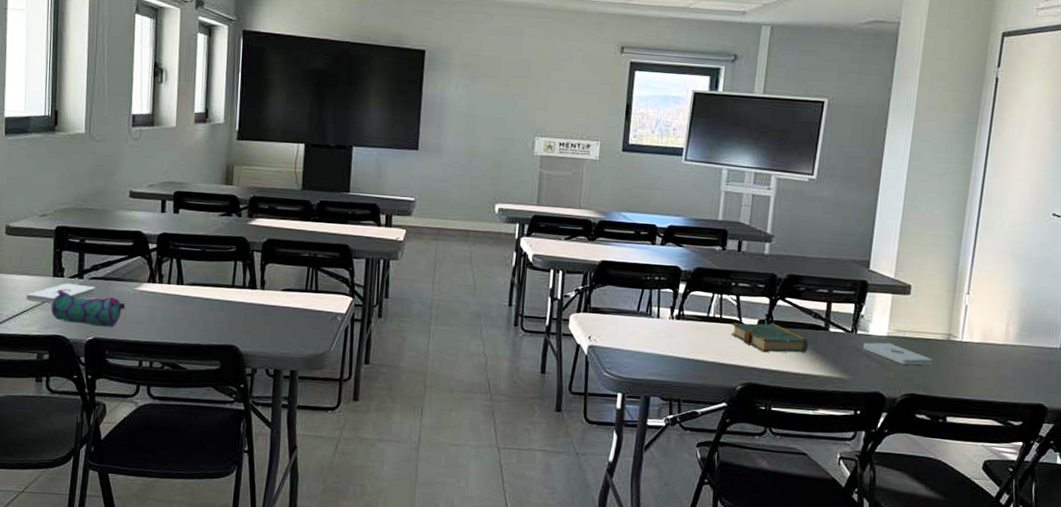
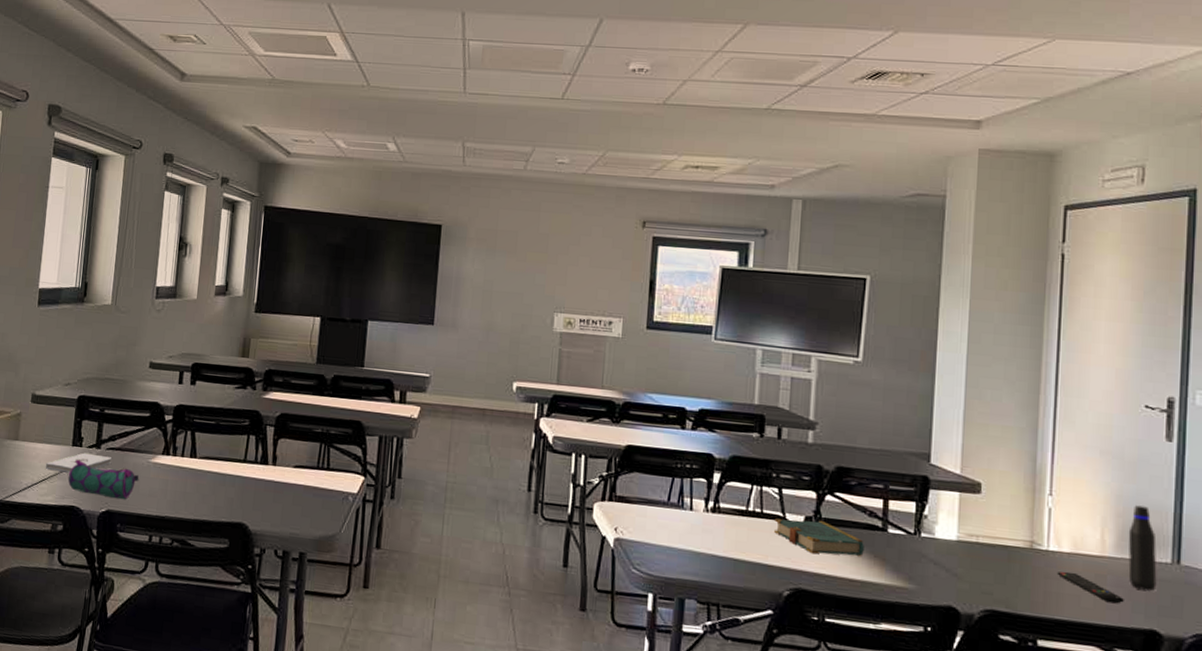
notepad: present [863,342,933,366] -> none [930,547,1015,577]
remote control: none [967,358,1020,384] -> present [1057,571,1124,604]
water bottle: none [1025,300,1050,373] -> present [1128,505,1157,592]

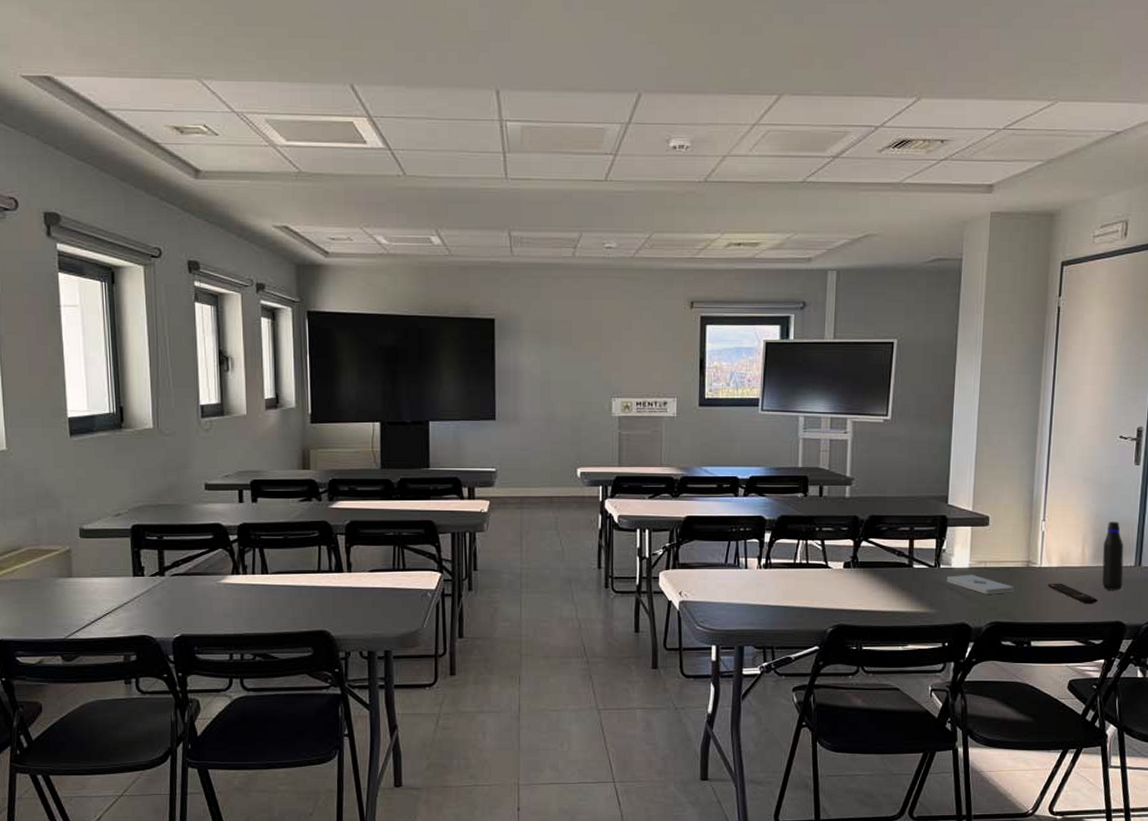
notepad: present [45,452,112,473] -> none [107,582,179,604]
pencil case: present [67,459,139,500] -> none [133,589,211,623]
book: present [774,519,864,557] -> none [818,564,894,594]
notepad: none [930,547,1015,577] -> present [947,574,1014,594]

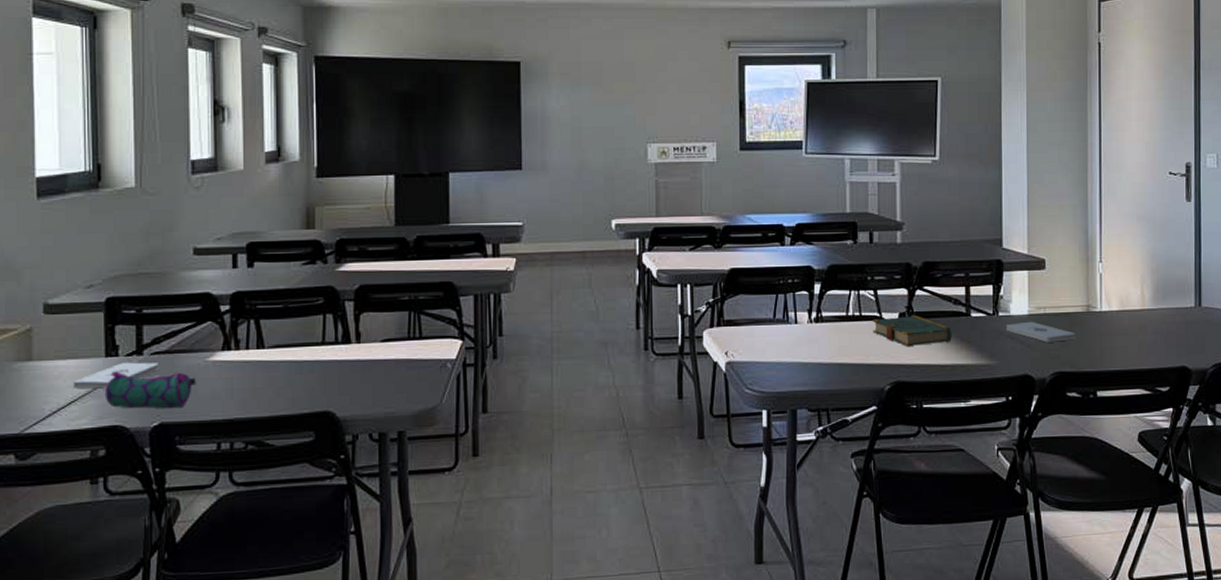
notepad: none [107,582,179,604] -> present [73,362,160,389]
pencil case: none [133,589,211,623] -> present [104,371,197,409]
book: none [818,564,894,594] -> present [873,314,952,347]
remote control: present [1047,583,1098,604] -> none [1109,327,1161,349]
water bottle: present [1102,521,1124,591] -> none [1161,261,1185,334]

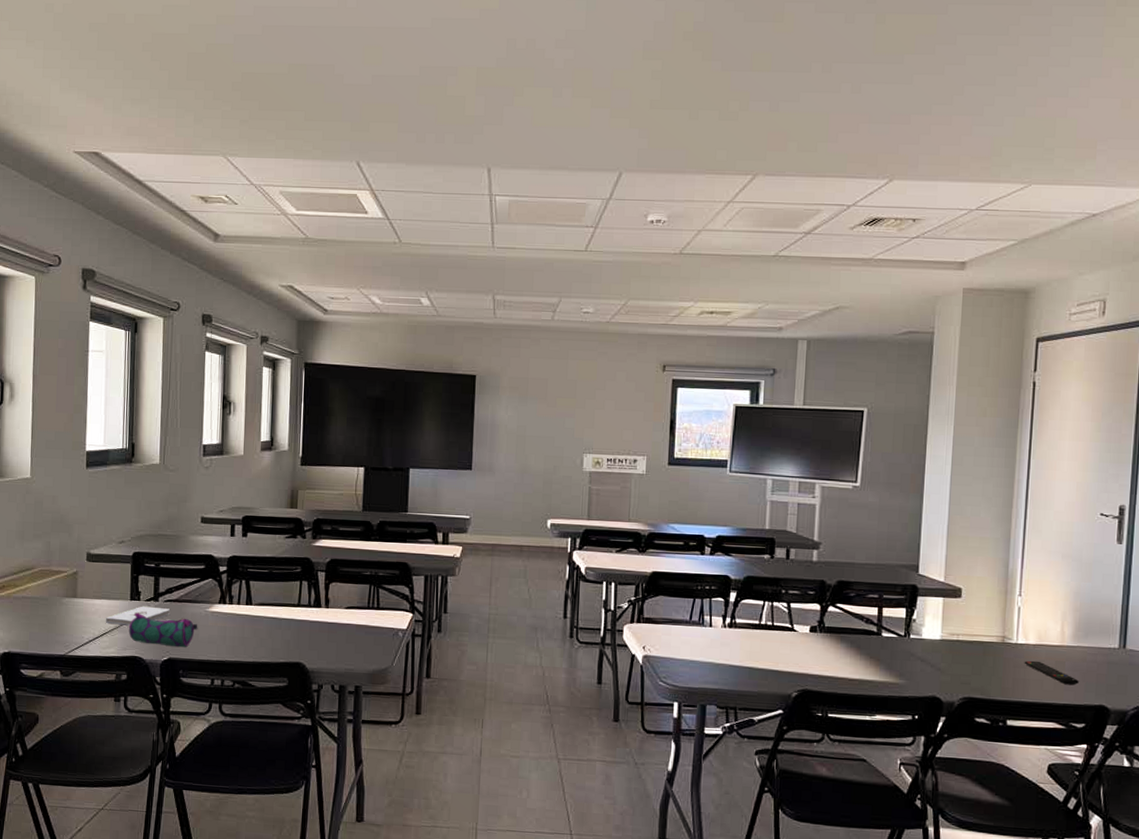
book: present [873,314,952,347] -> none [784,629,862,659]
notepad: present [1007,321,1076,342] -> none [917,646,989,669]
remote control: none [1109,327,1161,349] -> present [1024,660,1079,685]

